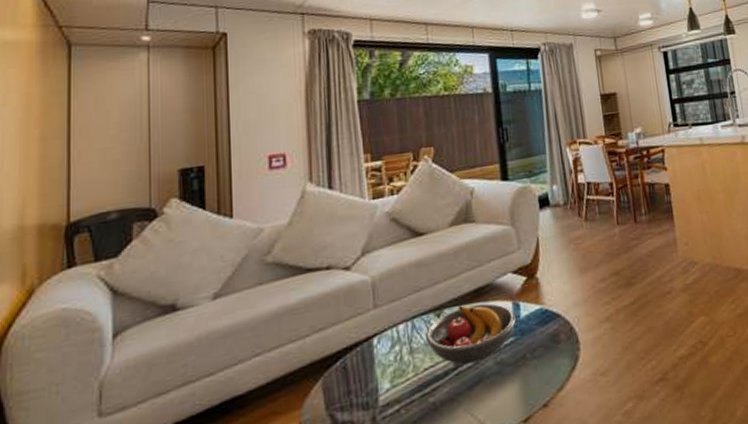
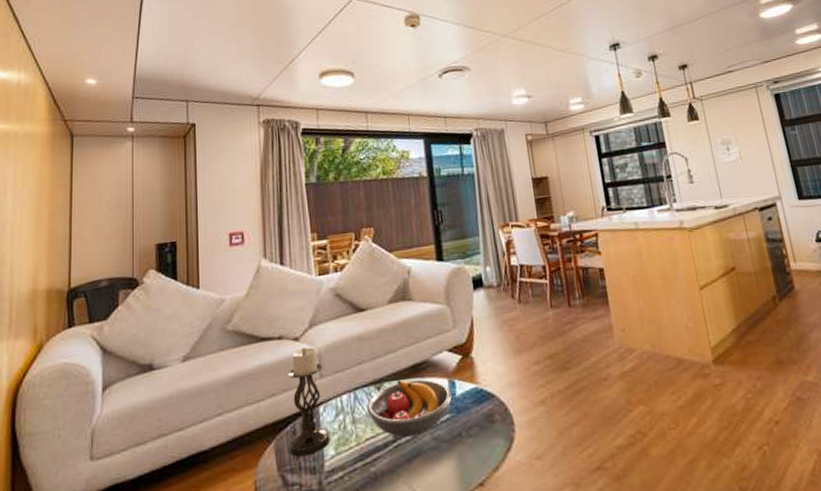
candle holder: none [337,276,386,394] -> present [288,347,331,457]

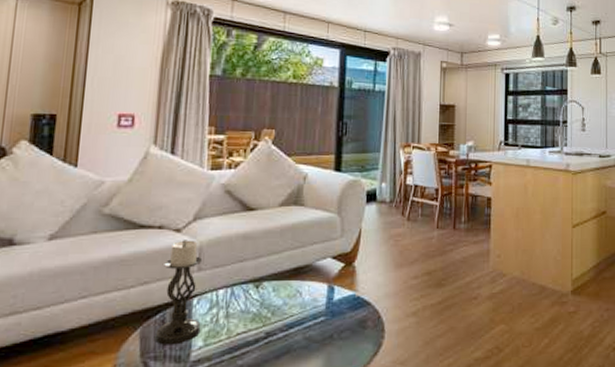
fruit bowl: present [366,379,452,438] -> none [241,281,329,335]

